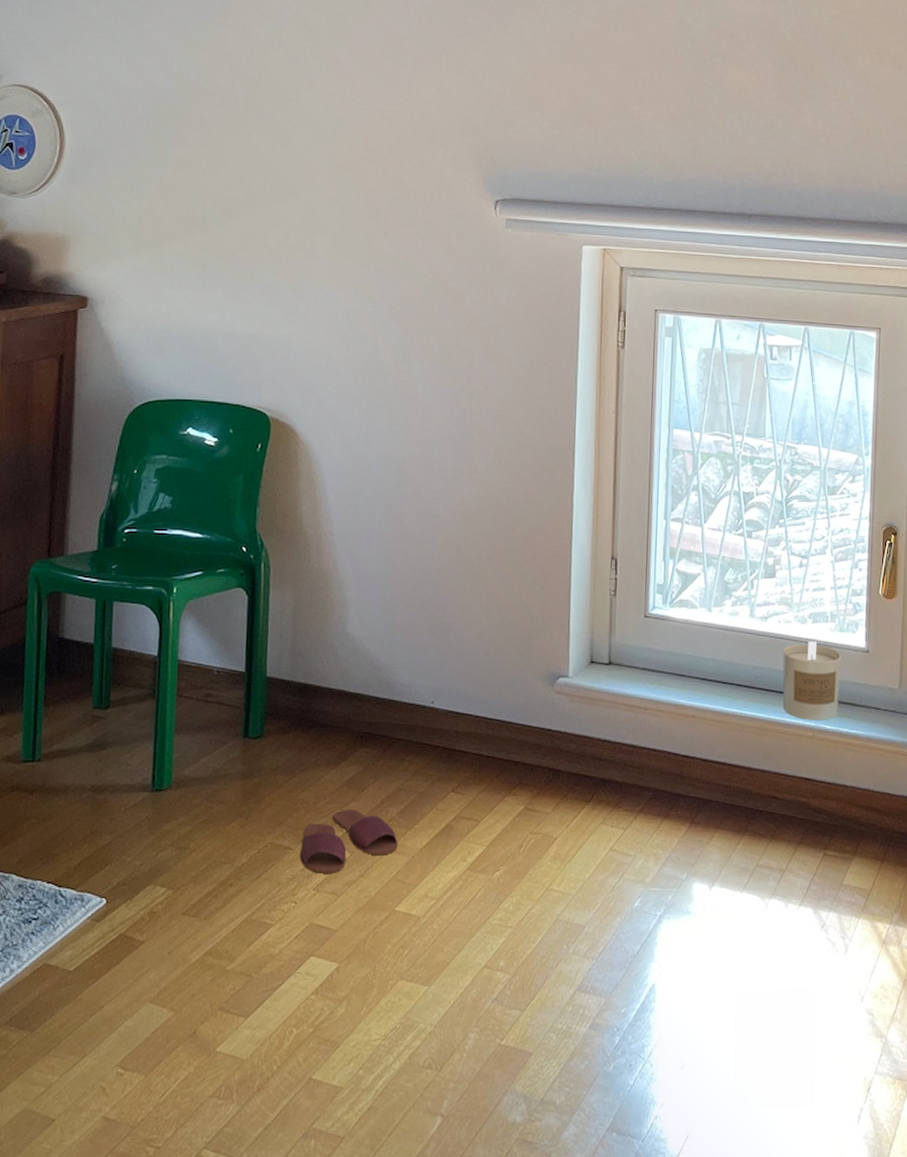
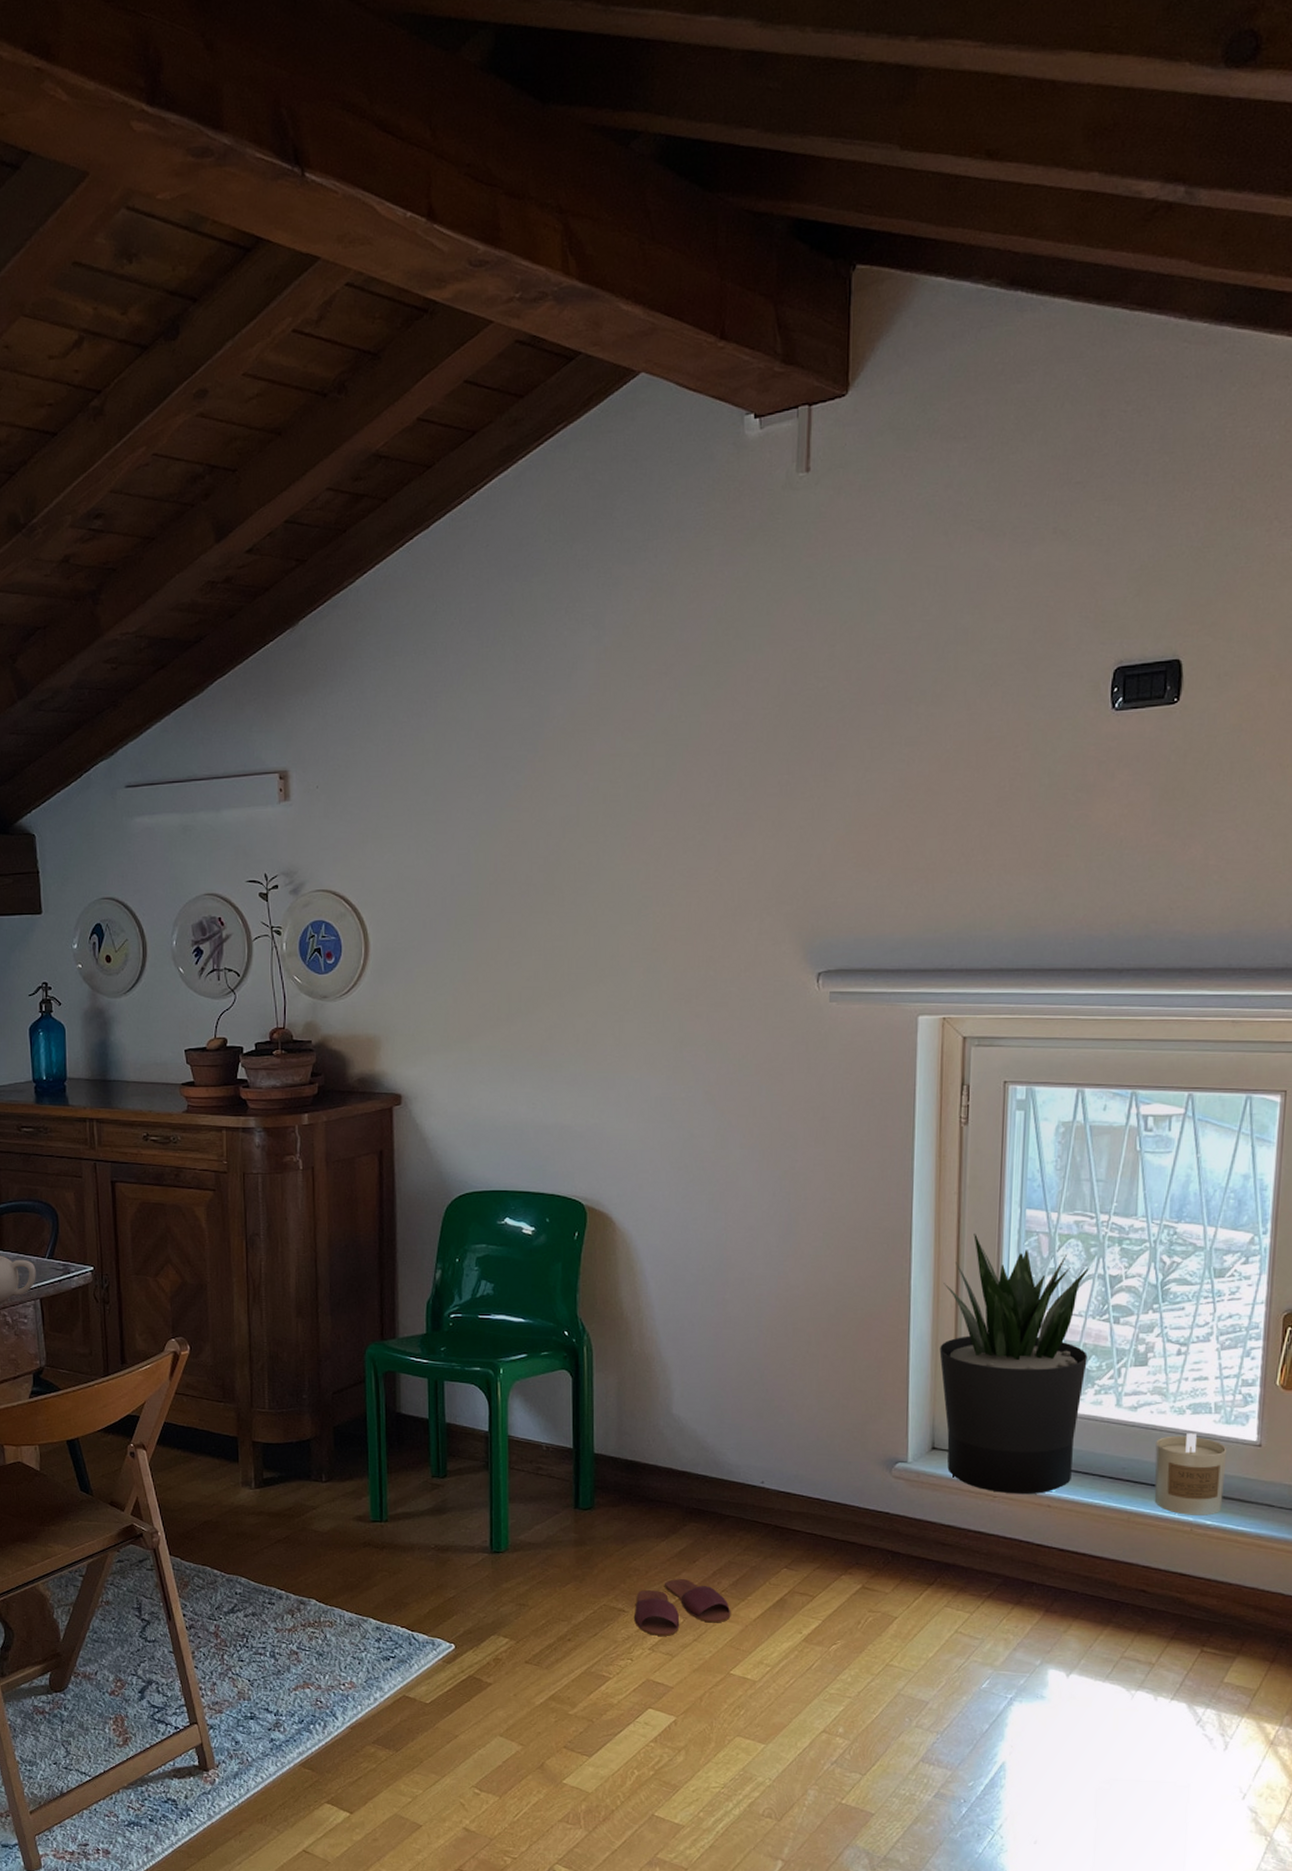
planter: none [598,450,726,706] -> present [939,1233,1089,1495]

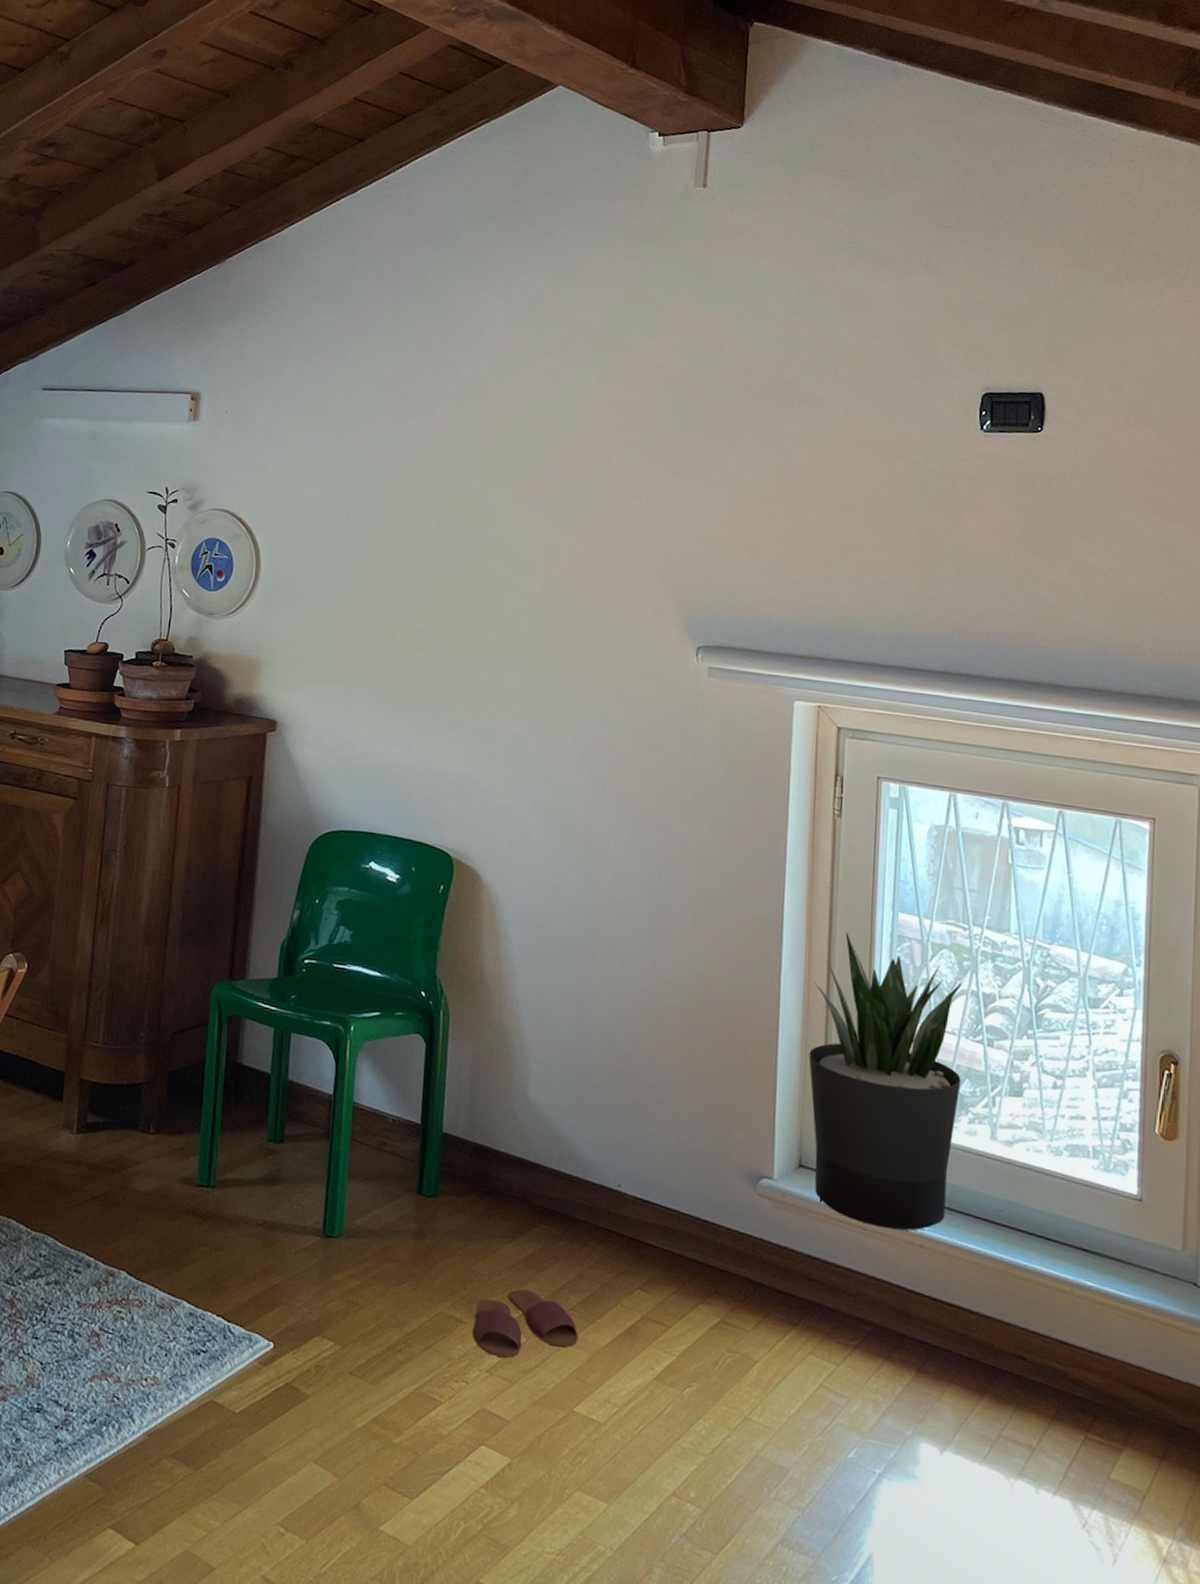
candle: present [1154,1433,1228,1517] -> none [1031,1177,1107,1276]

